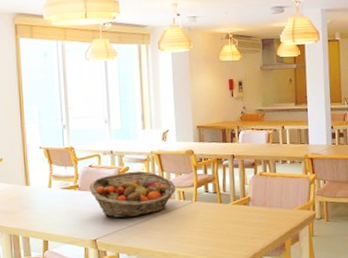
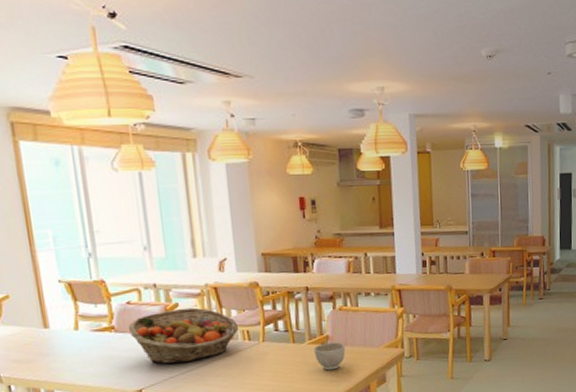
bowl: none [237,203,264,229] -> present [313,342,346,371]

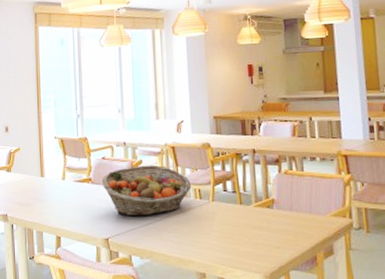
bowl: present [313,342,346,371] -> none [259,206,291,236]

